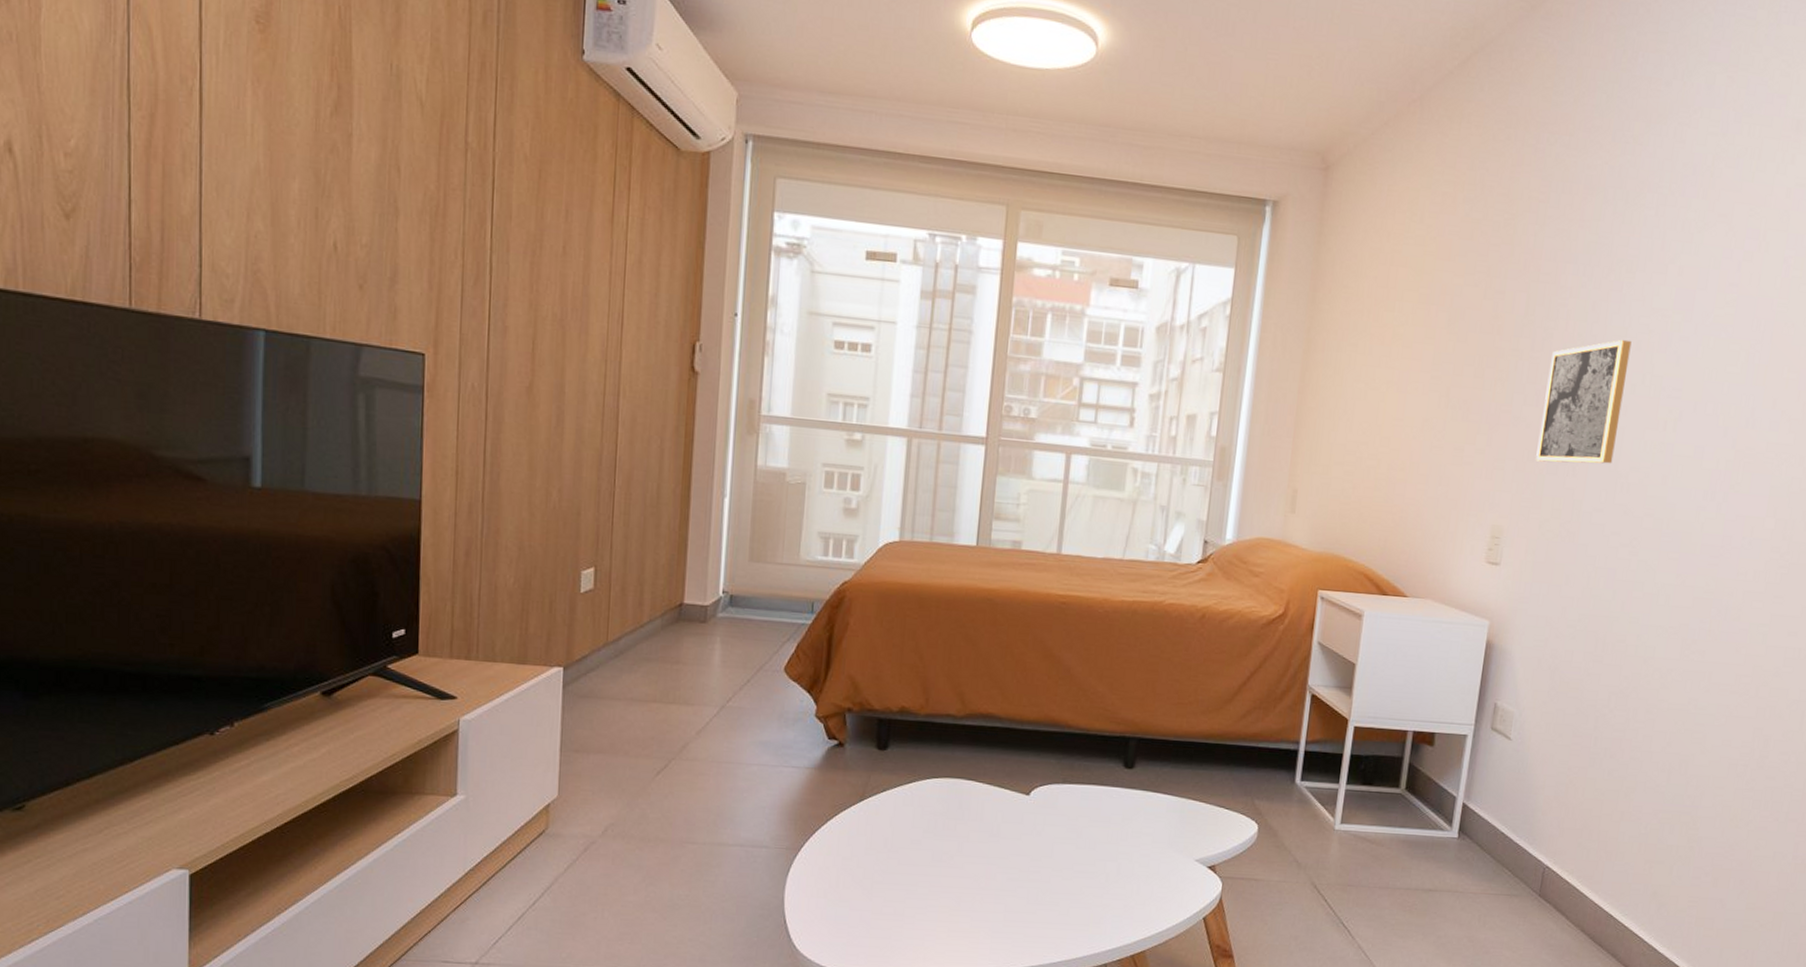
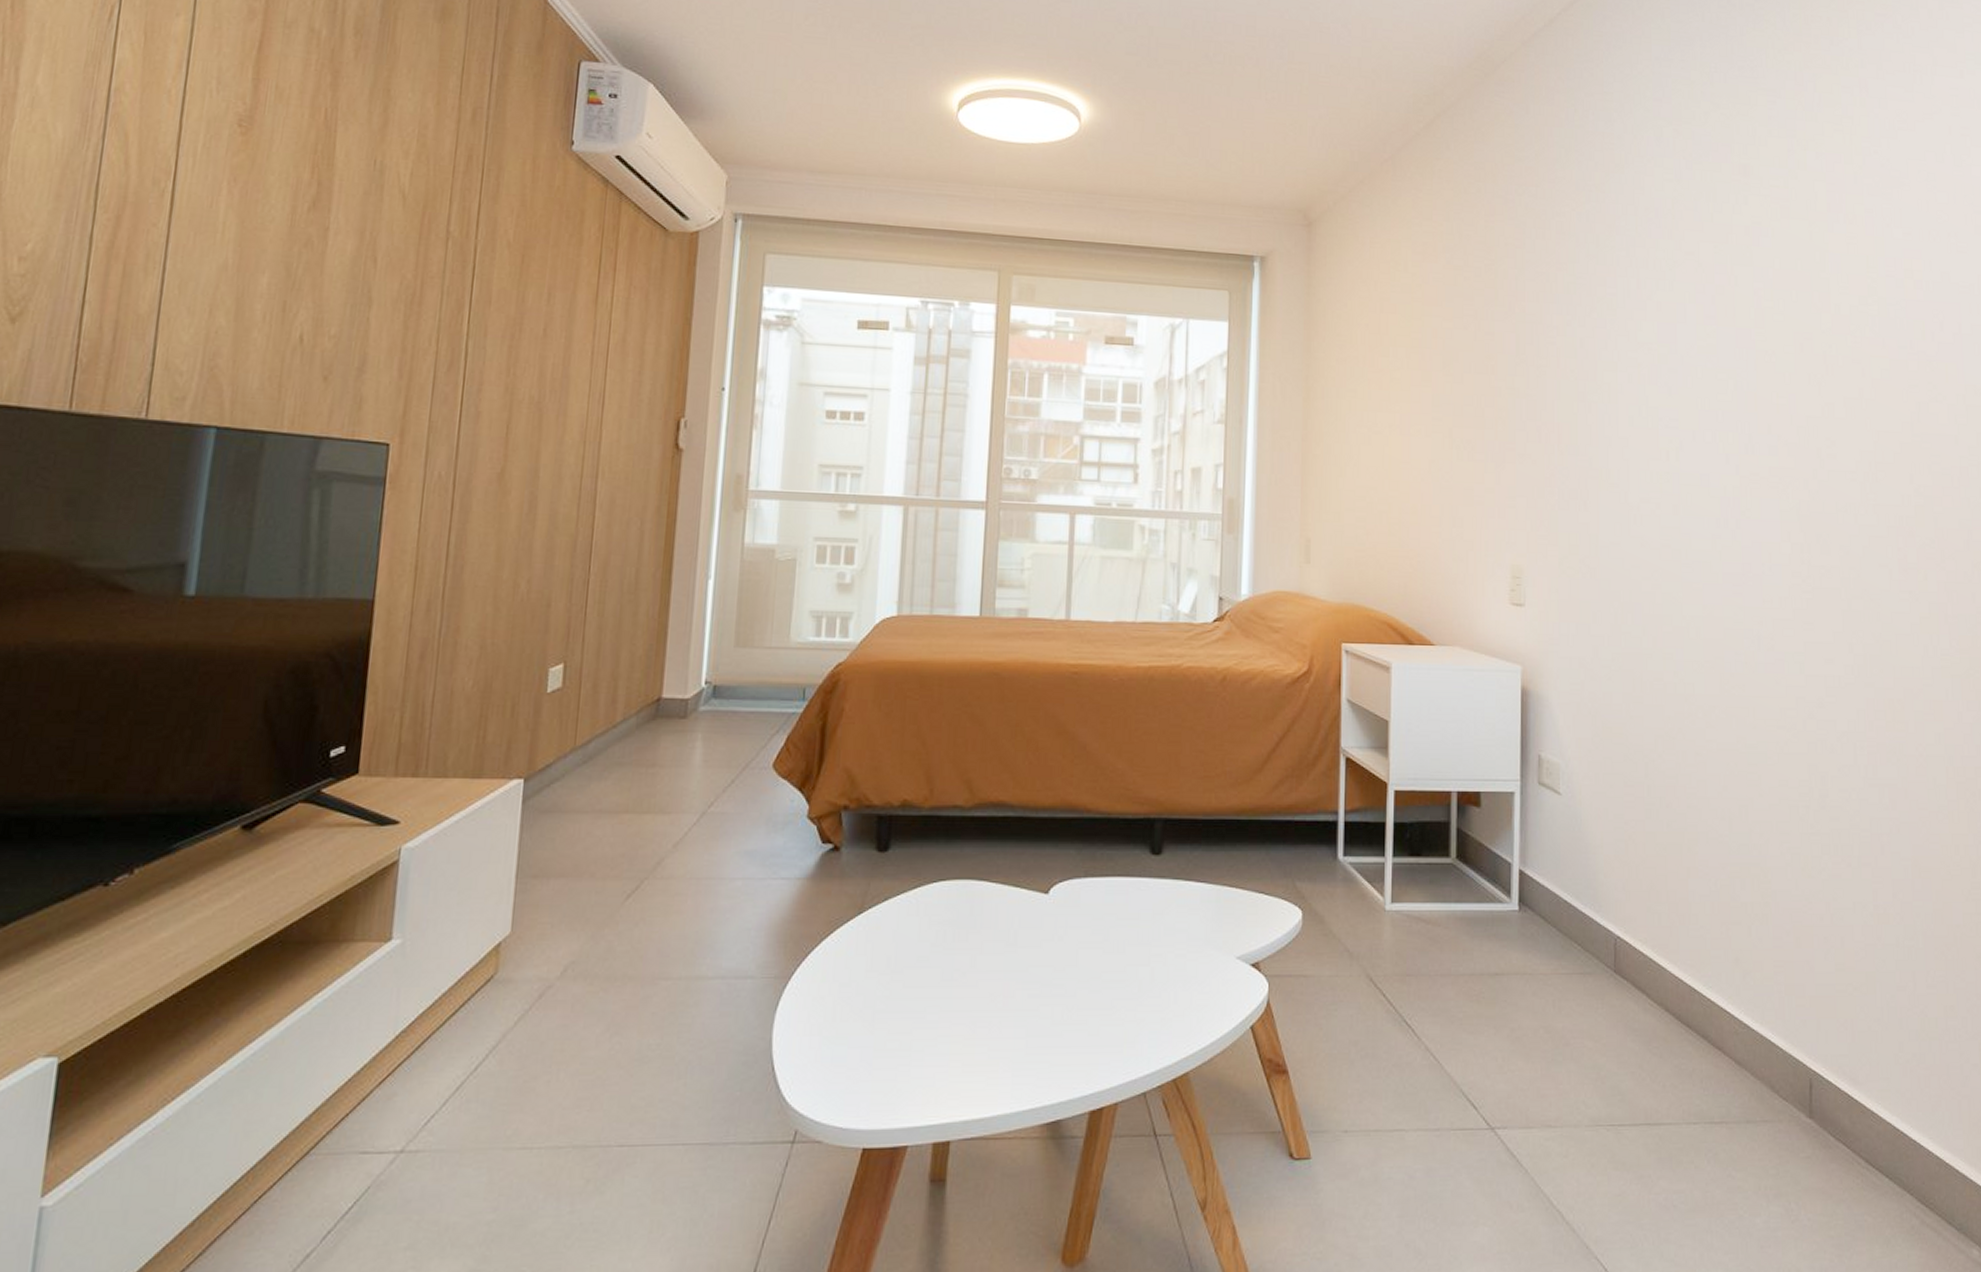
wall art: present [1536,339,1632,464] -> none [1546,373,1623,498]

